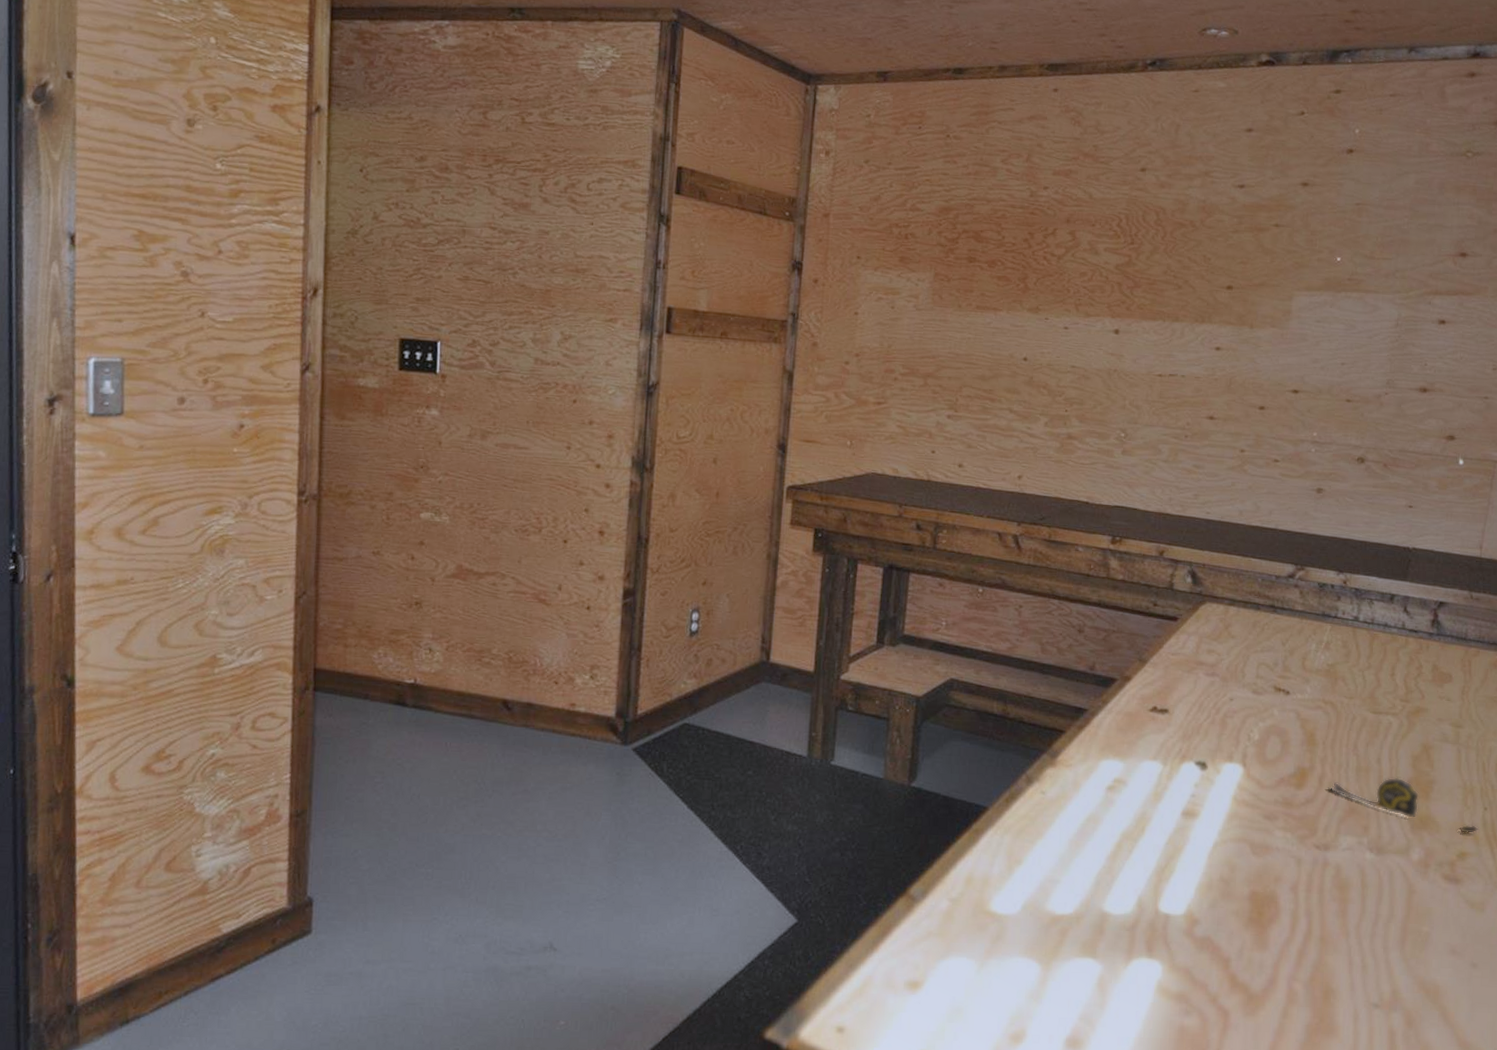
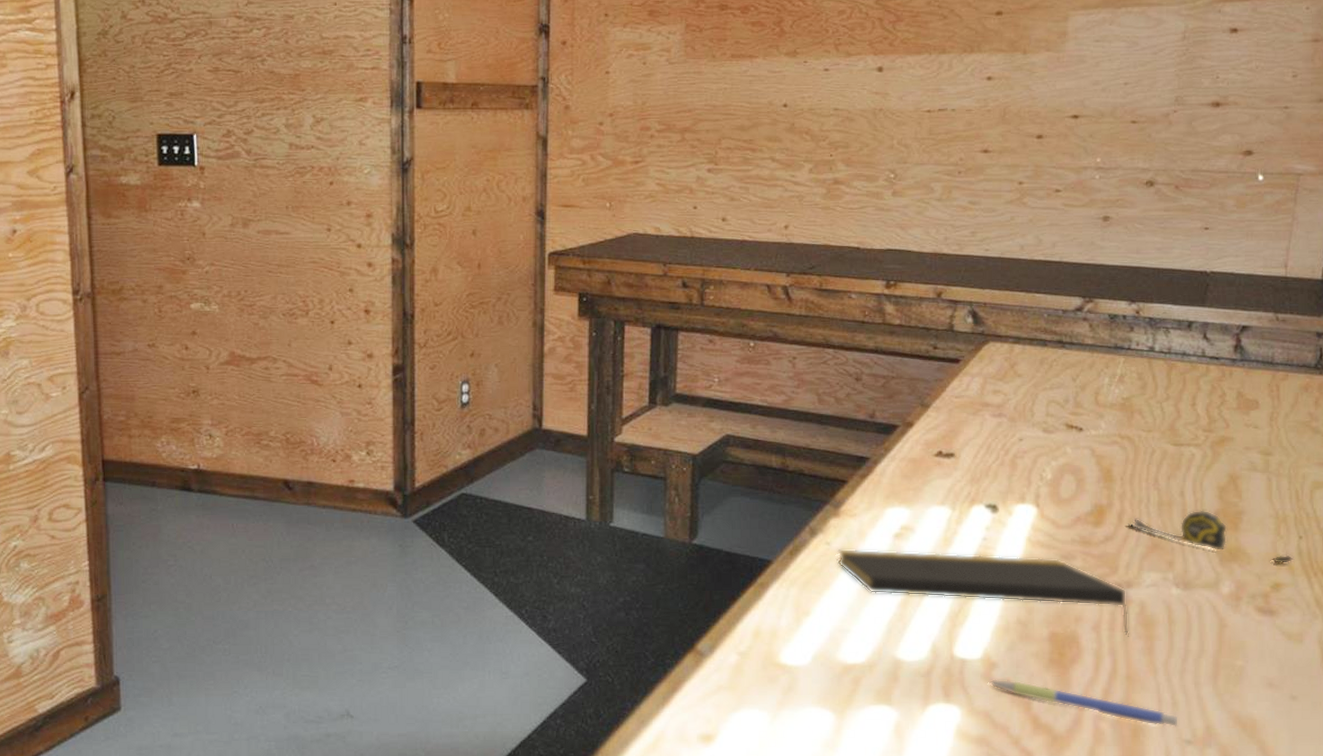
notepad: none [1051,798,1325,899] -> present [837,548,1129,637]
pen: none [1191,936,1366,990] -> present [989,679,1177,726]

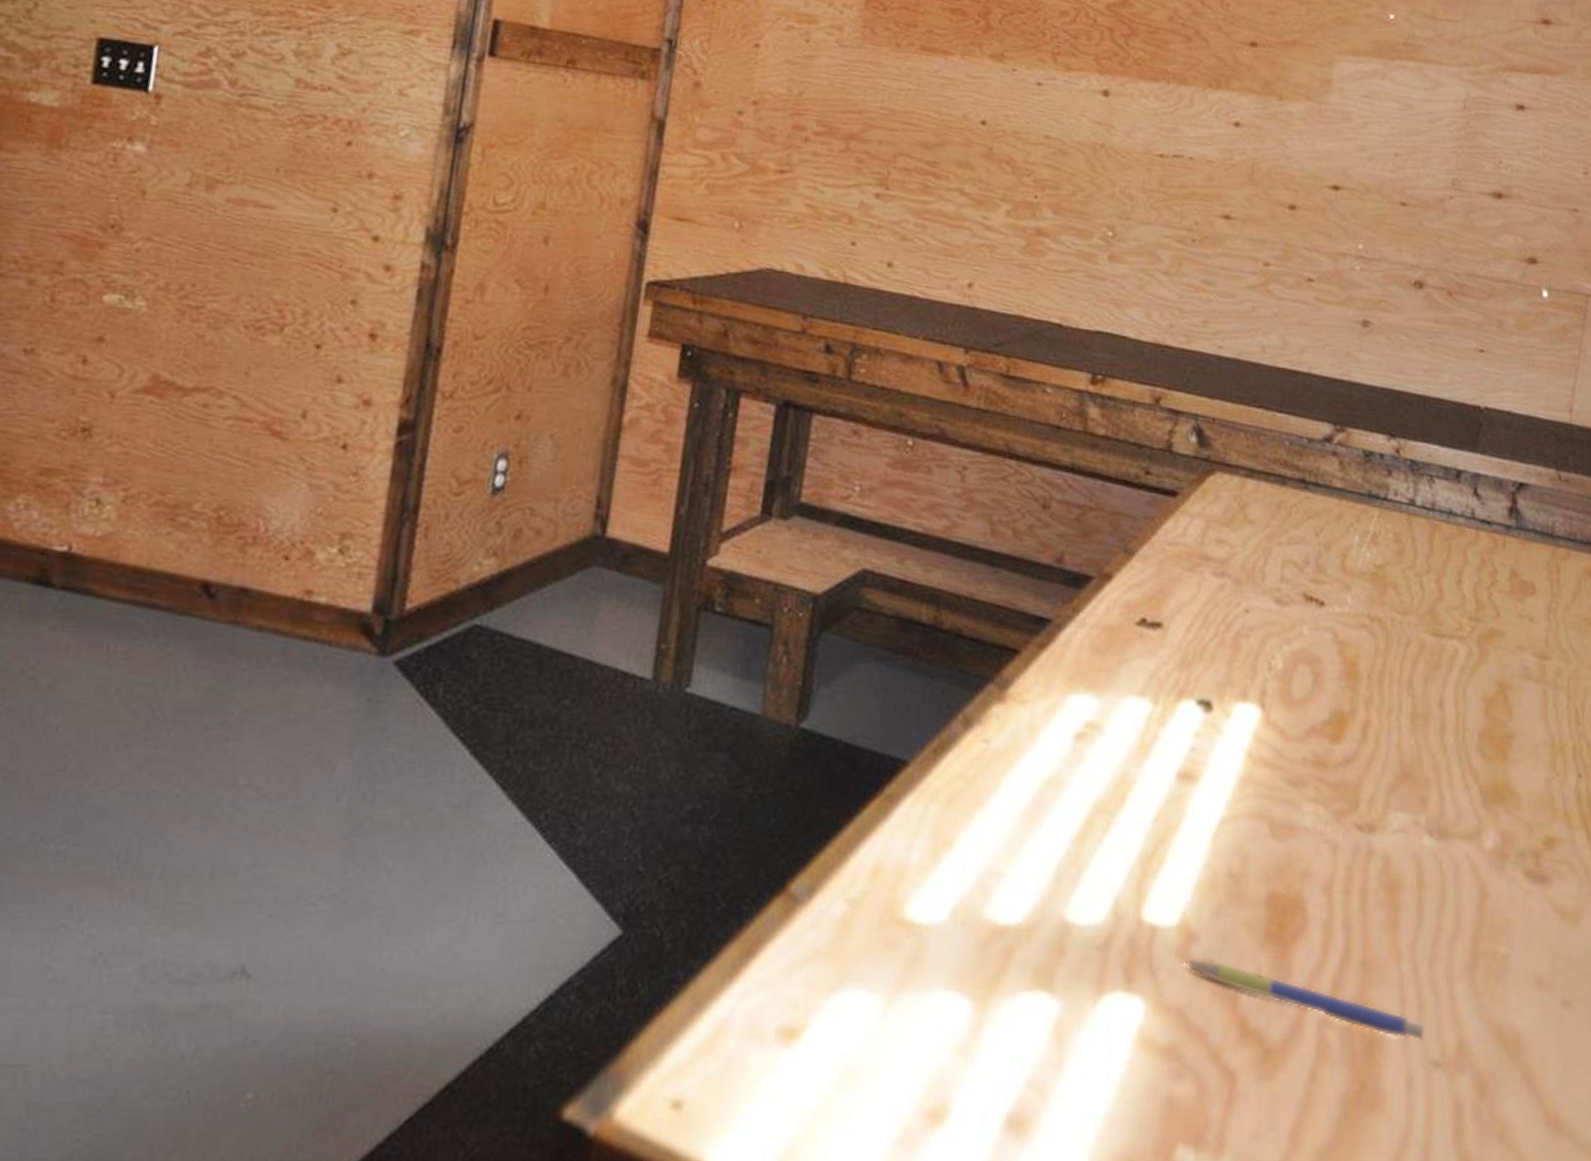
notepad: present [837,548,1129,637] -> none [996,749,1370,904]
tape measure: present [1128,510,1295,564] -> none [1373,728,1572,812]

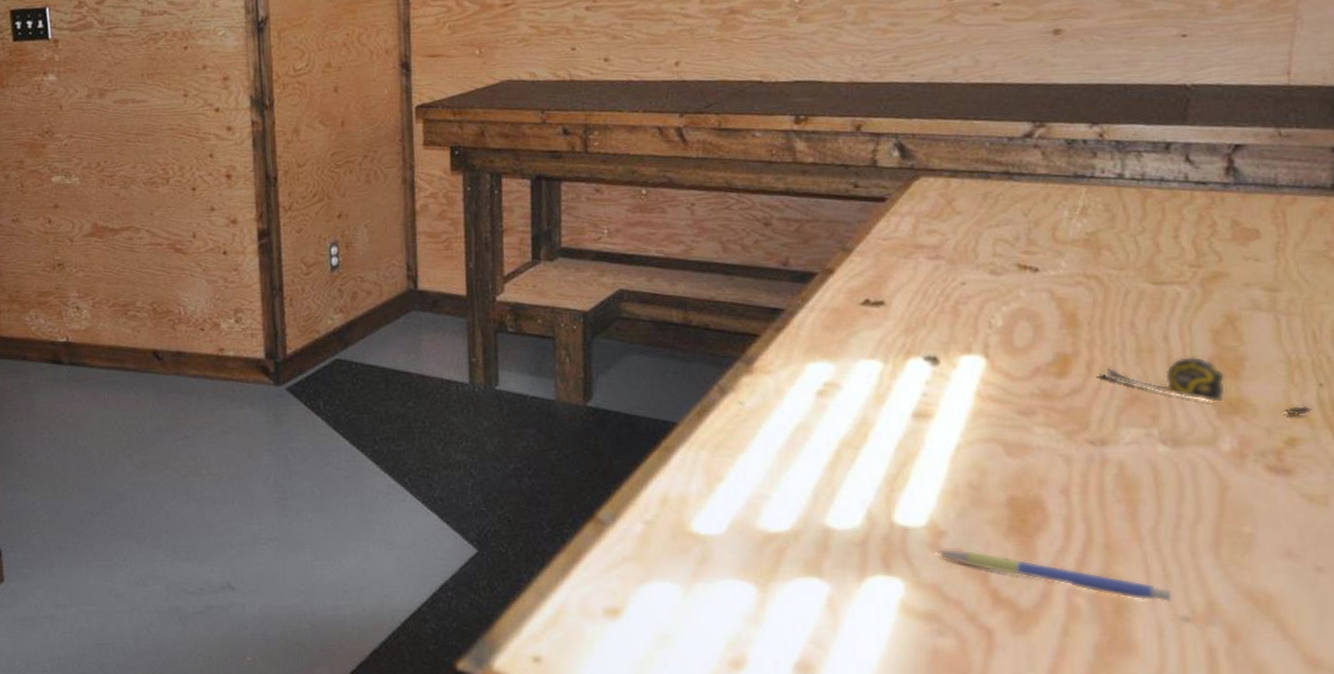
tape measure: none [1373,728,1572,812] -> present [1099,356,1314,416]

